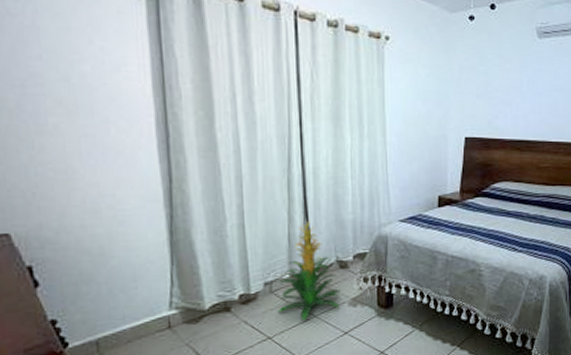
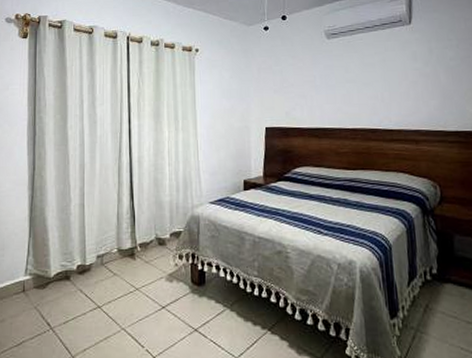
indoor plant: present [277,220,341,321] -> none [106,201,159,293]

